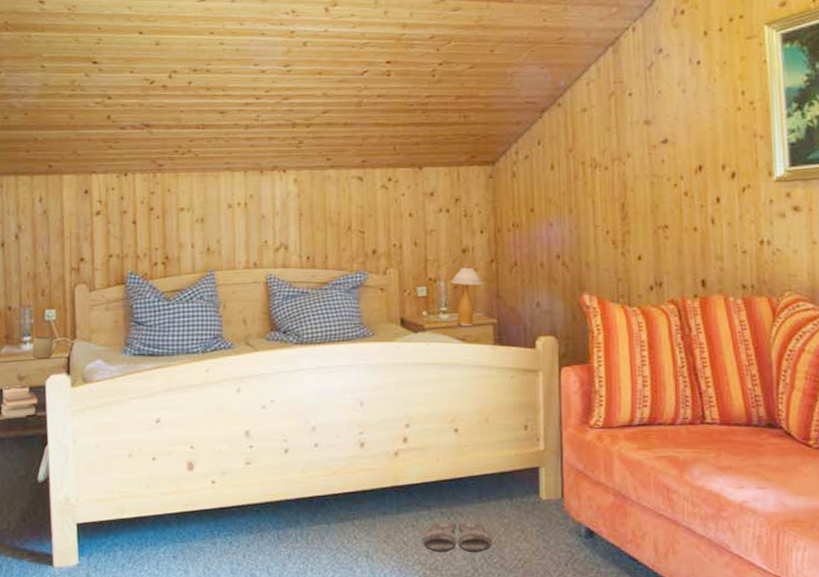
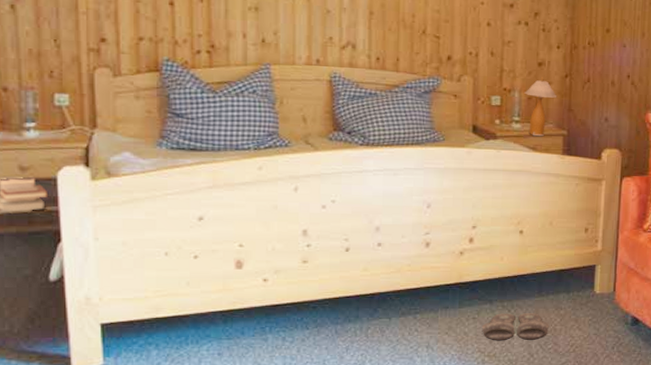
mug: present [32,335,53,359] -> none [37,122,66,148]

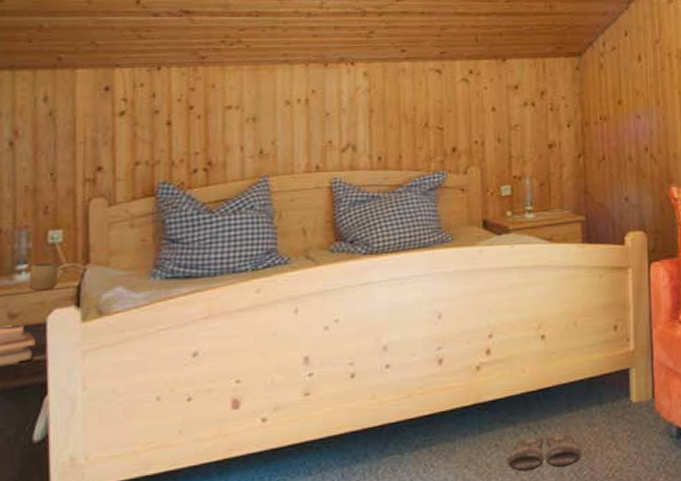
mug: none [37,122,66,148] -> present [29,261,58,291]
table lamp: present [524,77,557,137] -> none [536,160,572,226]

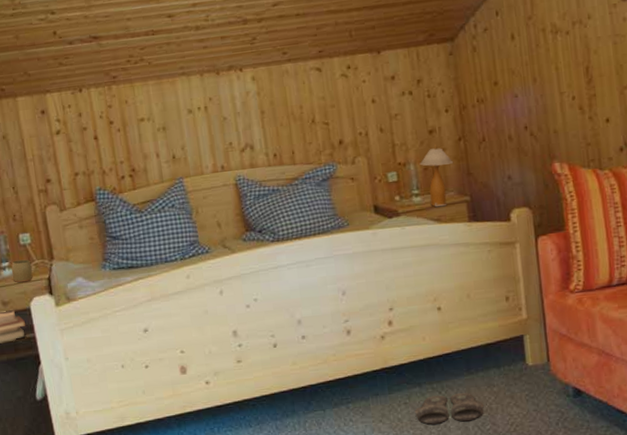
table lamp: none [536,160,572,226] -> present [419,144,454,208]

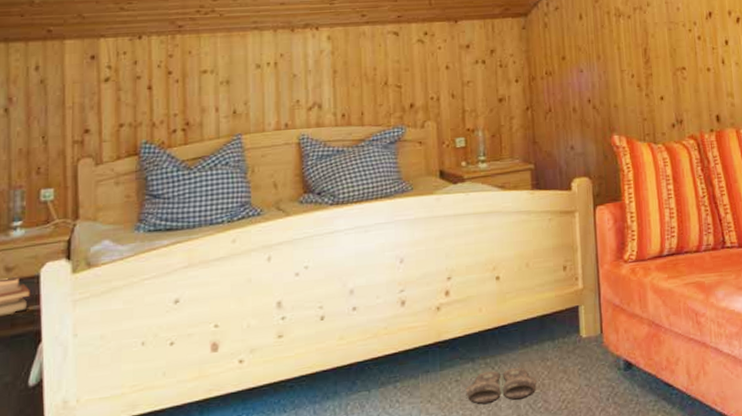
mug: present [11,259,33,283] -> none [23,218,50,245]
table lamp: present [419,144,454,208] -> none [487,113,521,174]

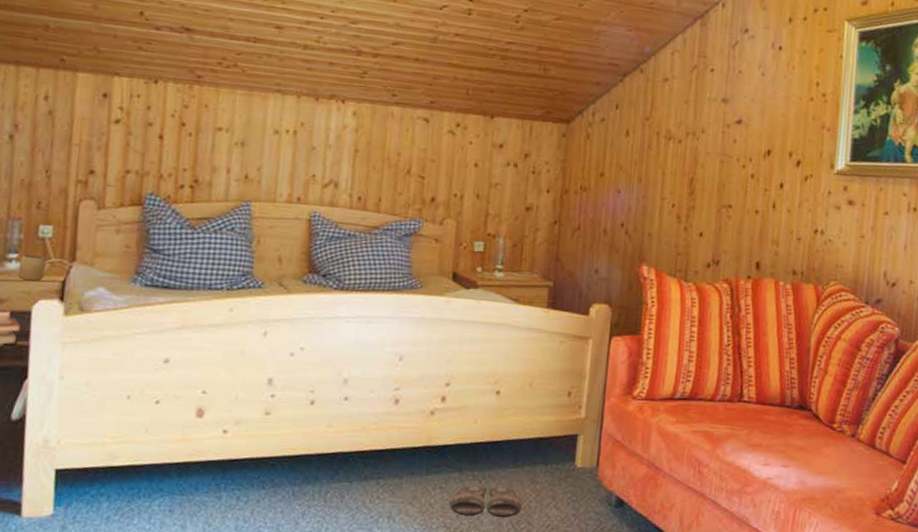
mug: none [23,218,50,245] -> present [18,253,46,281]

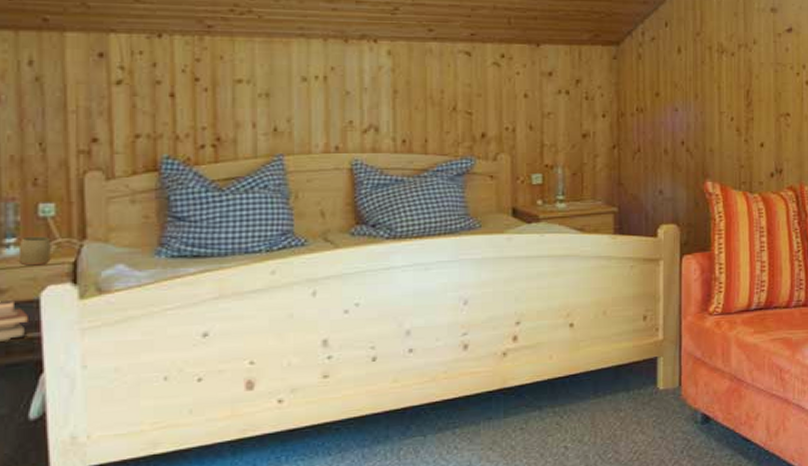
slippers: present [449,484,523,517] -> none [531,418,608,454]

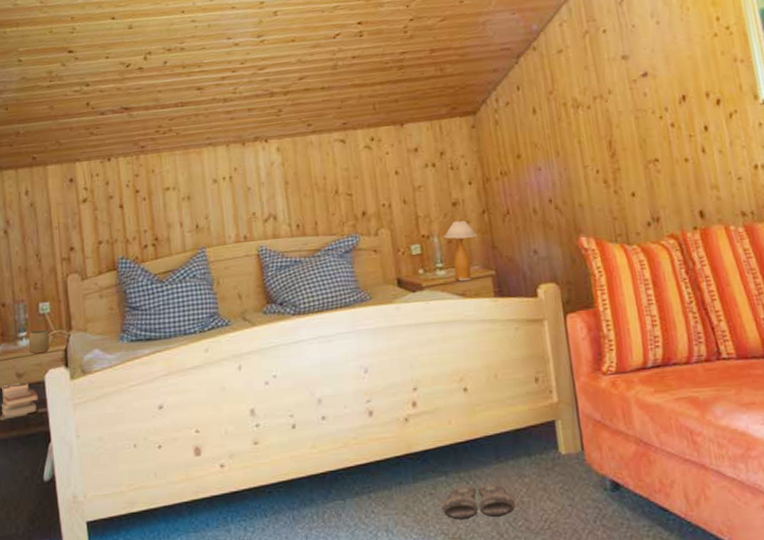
slippers: none [531,418,608,454] -> present [440,483,515,520]
table lamp: none [568,150,605,216] -> present [443,217,478,282]

